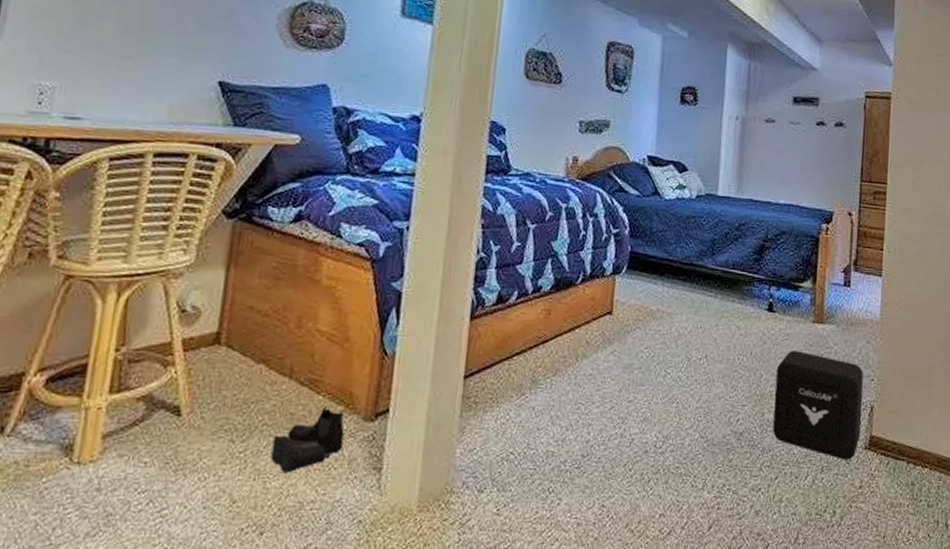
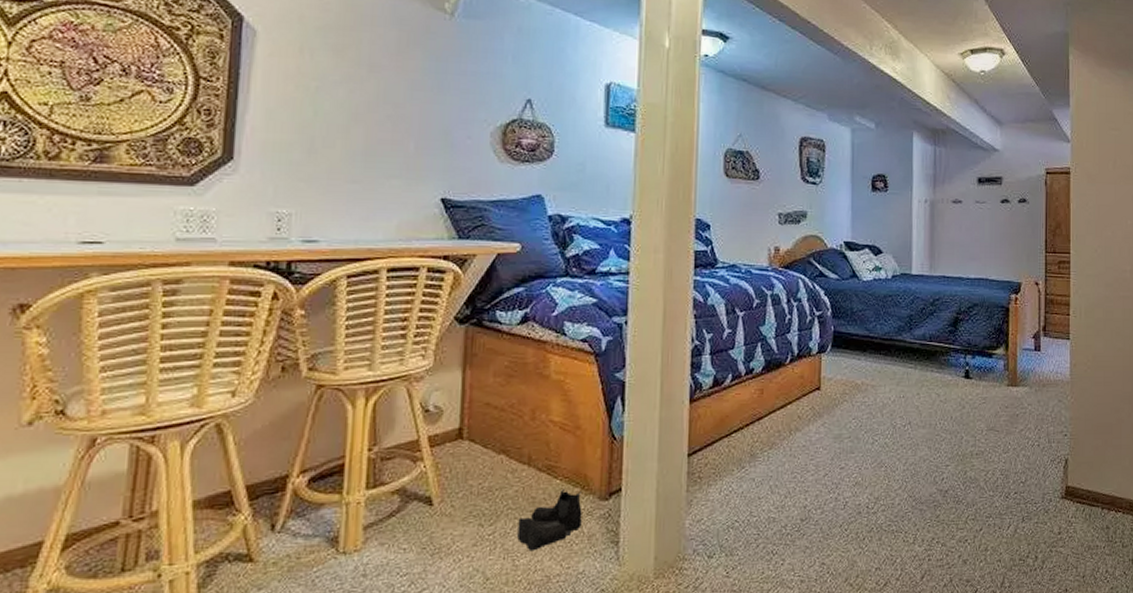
air purifier: present [773,350,863,460] -> none [976,413,1058,509]

